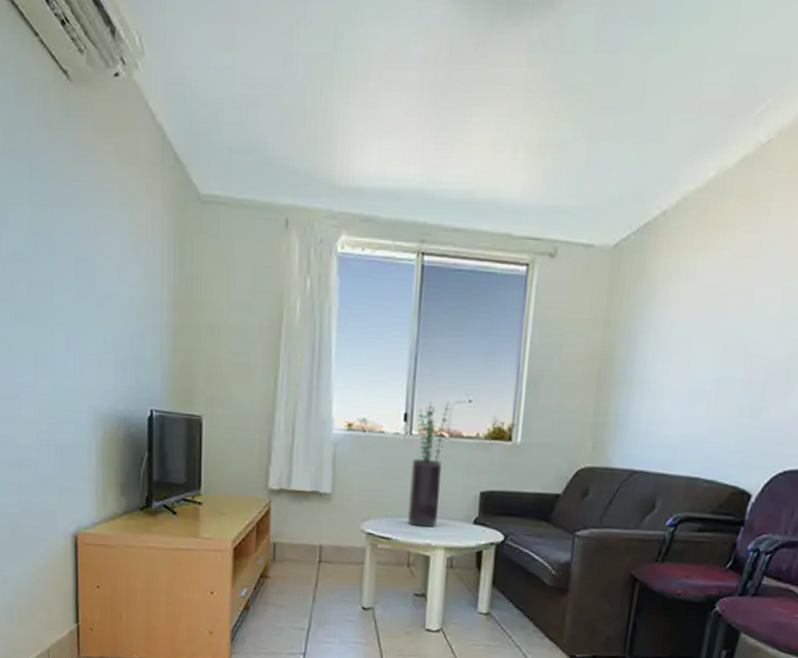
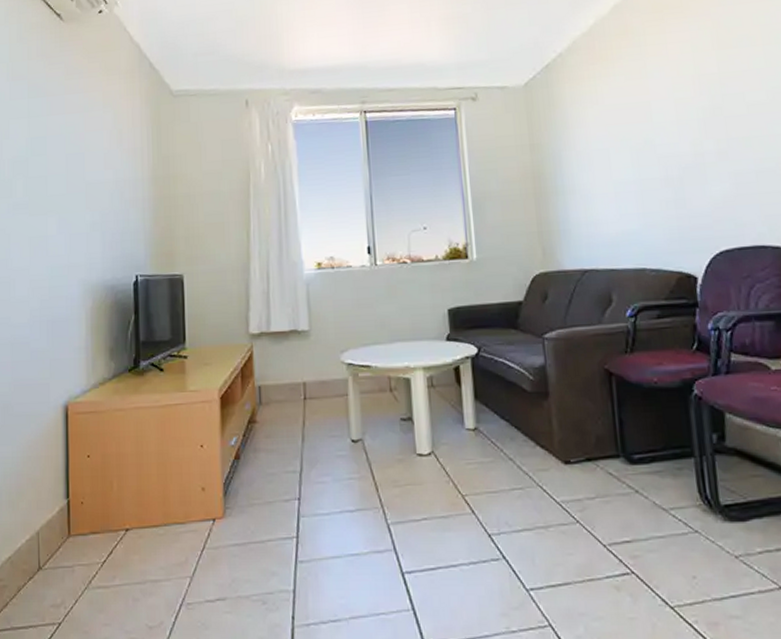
vase: present [408,401,450,528] -> none [380,232,412,352]

